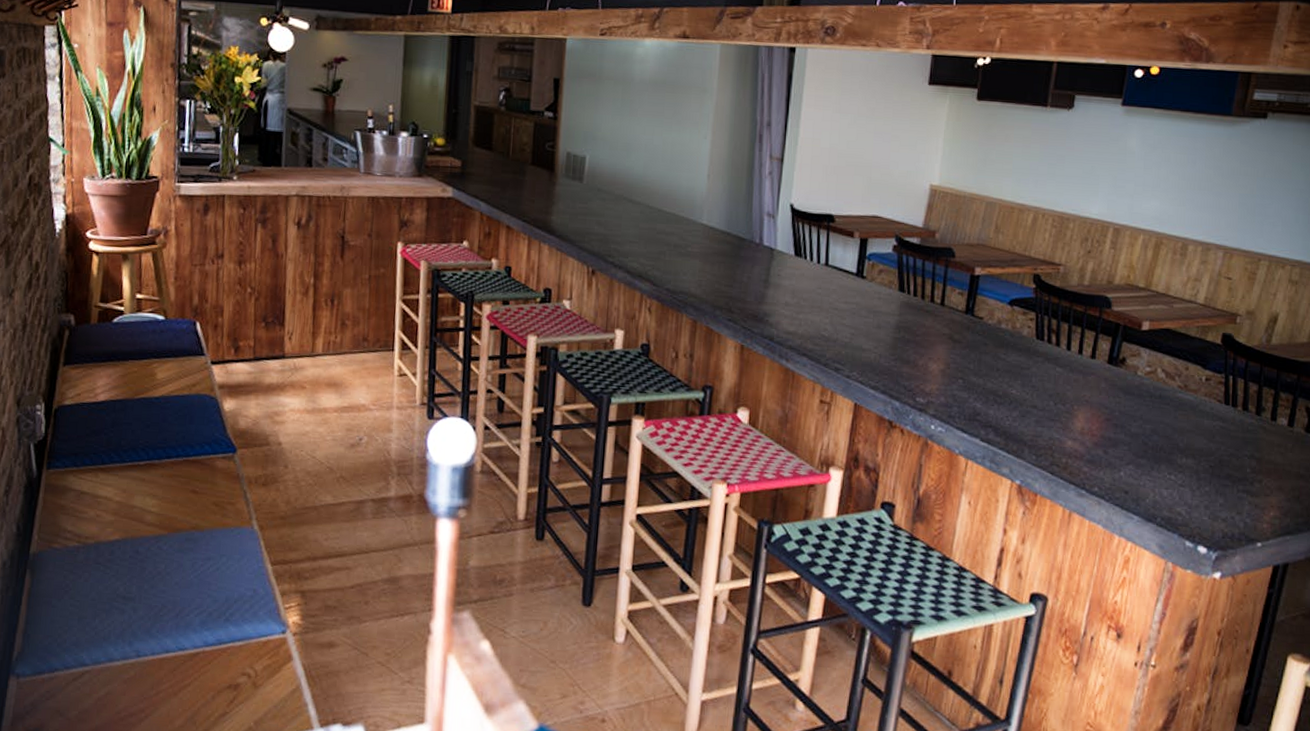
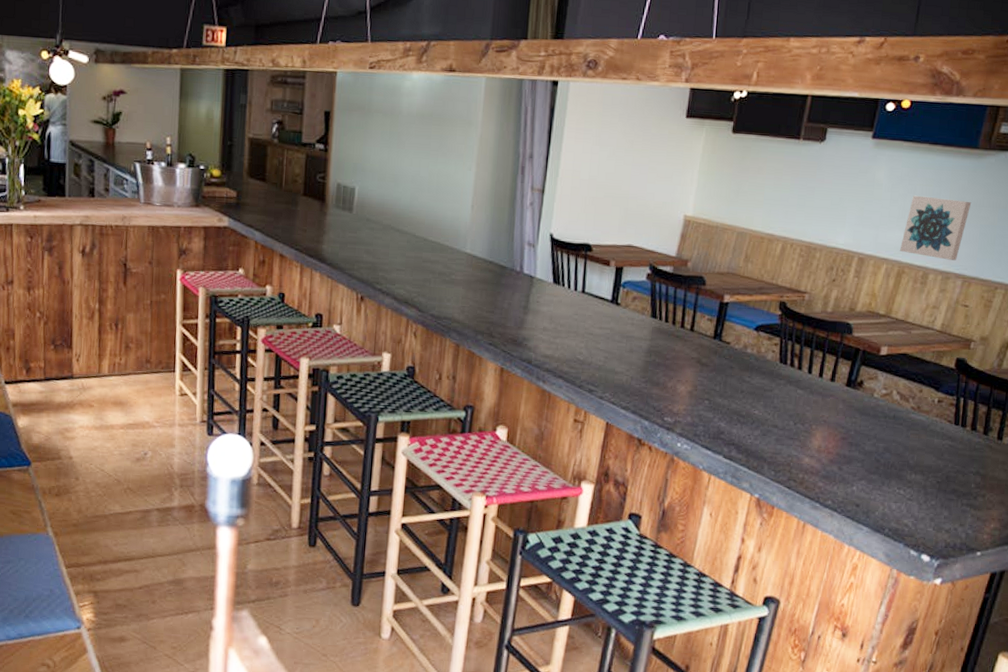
wall art: none [1157,163,1229,231] -> present [900,195,972,261]

